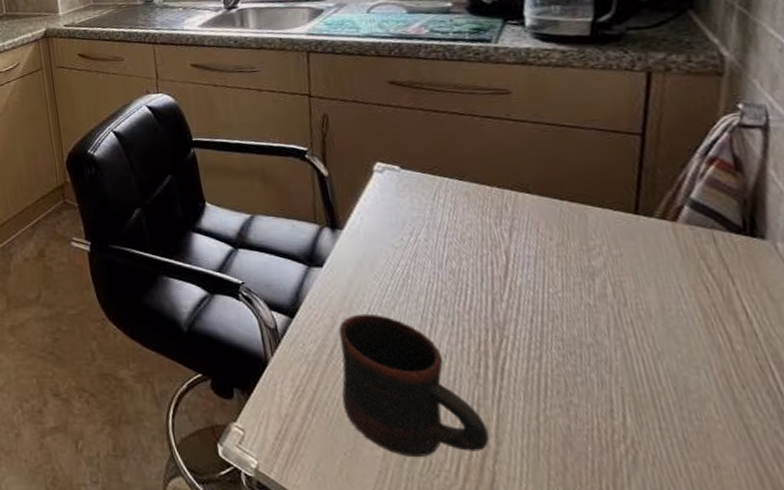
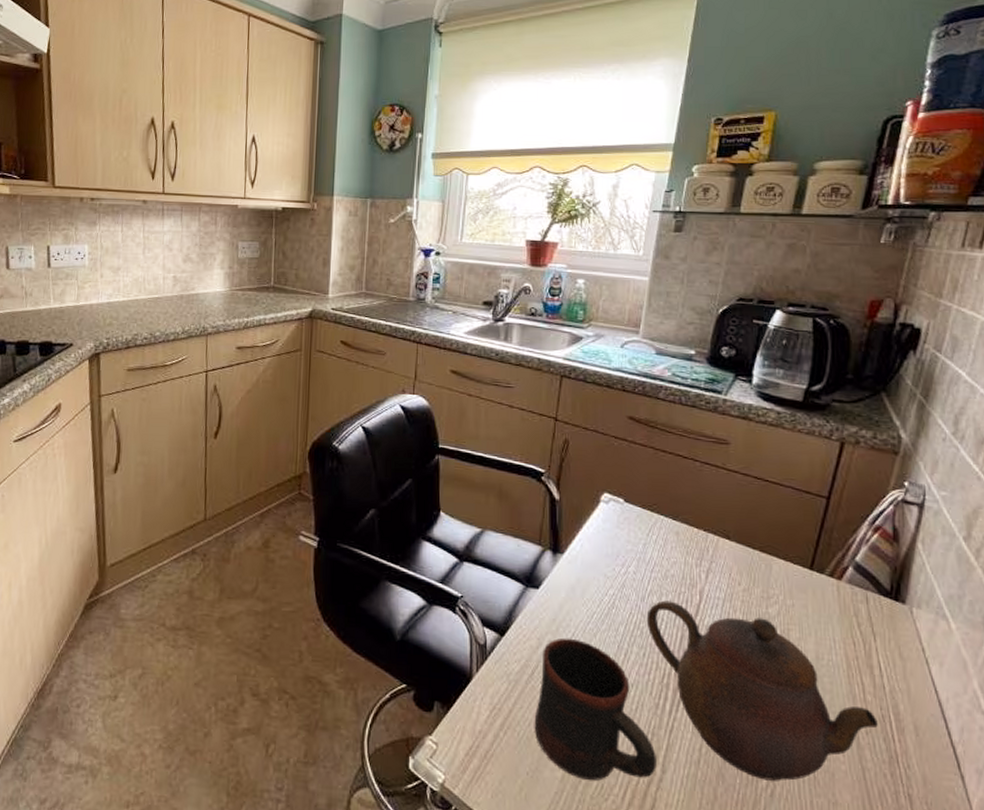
teapot: none [447,264,757,446] -> present [646,600,878,781]

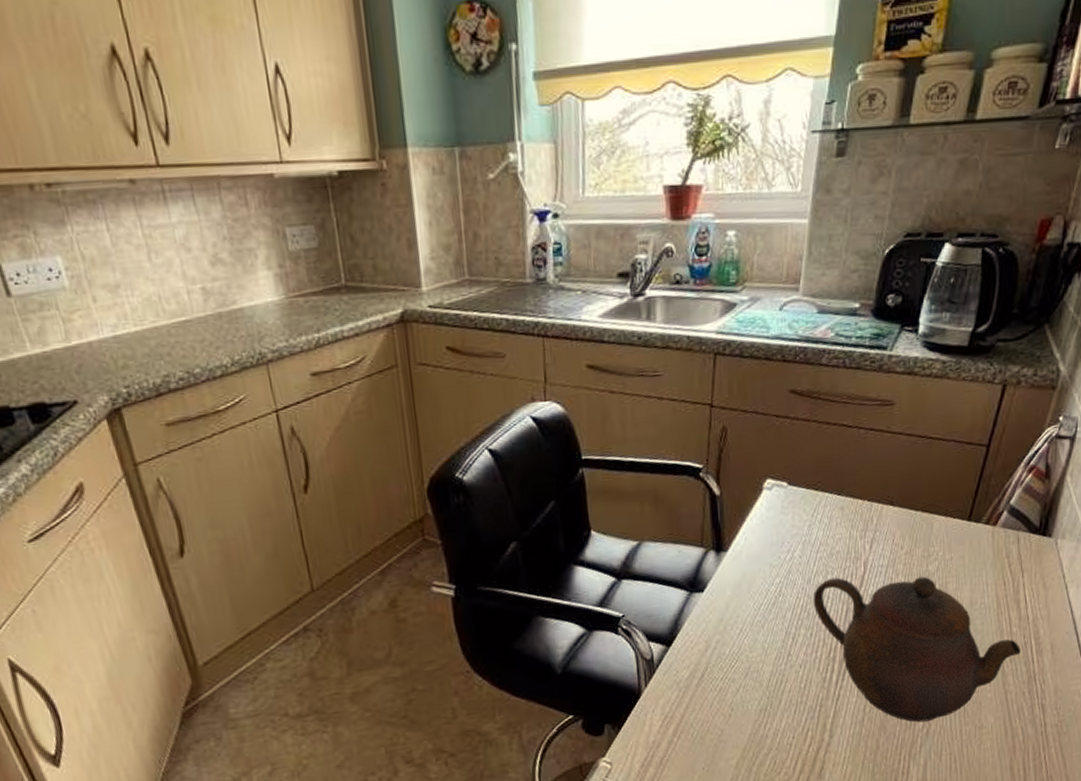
mug: present [534,637,656,781] -> none [707,634,825,762]

